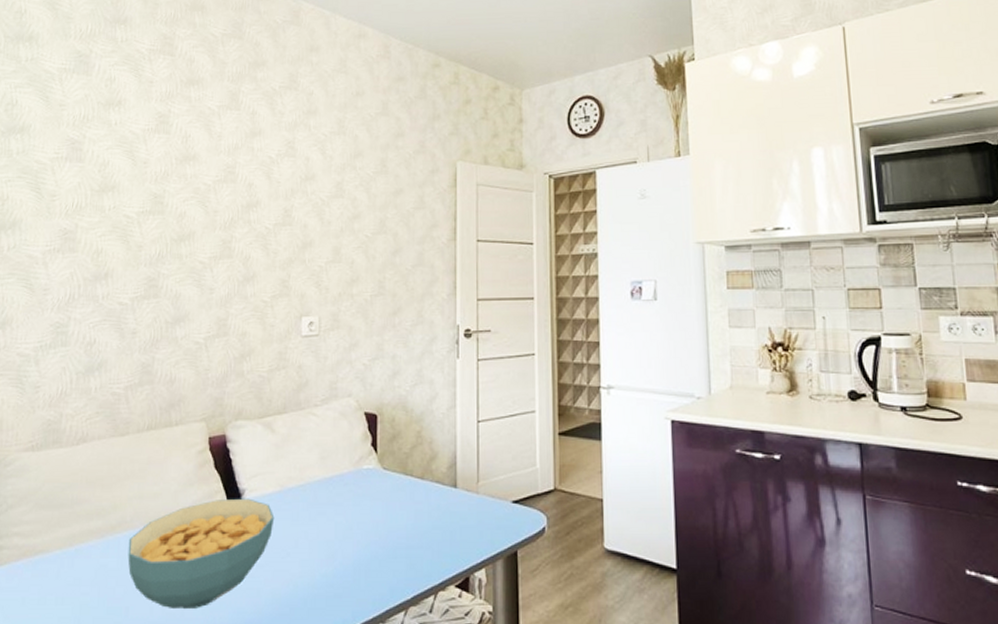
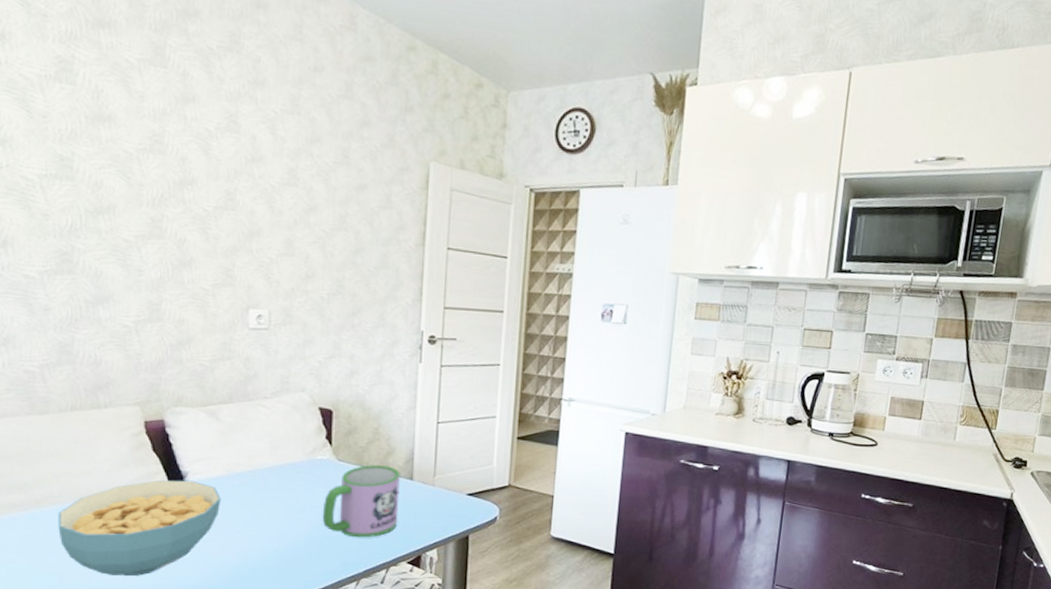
mug: none [369,472,444,558] -> present [322,465,400,538]

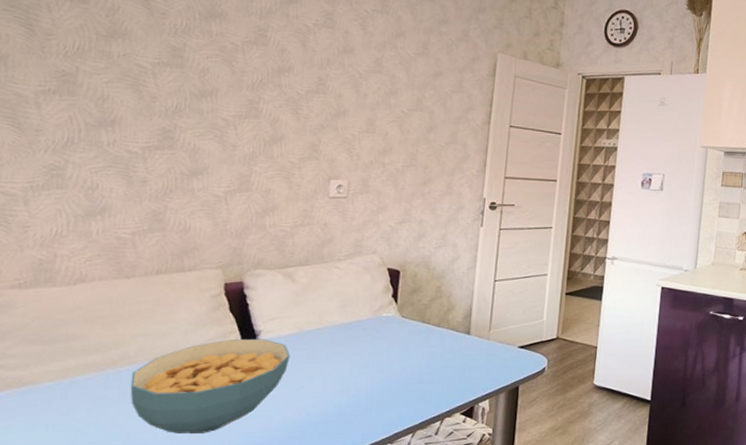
mug: present [322,465,400,538] -> none [383,321,459,391]

